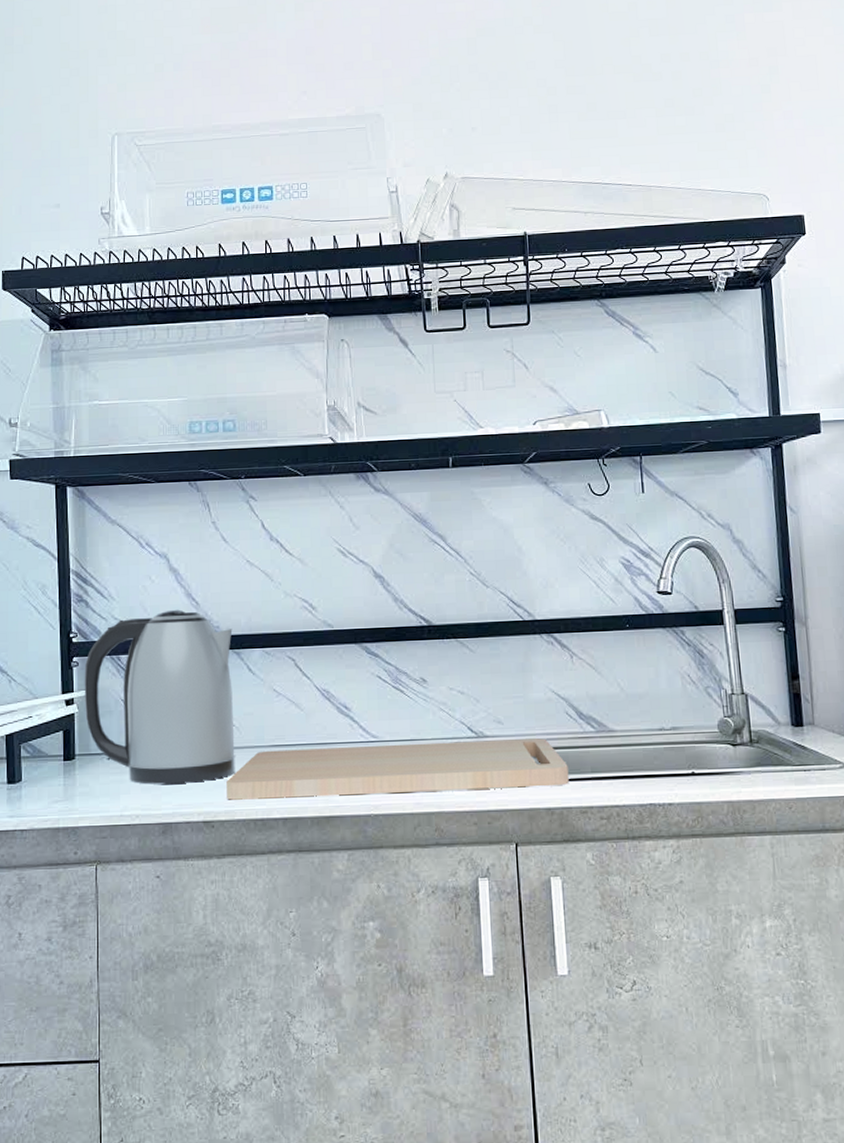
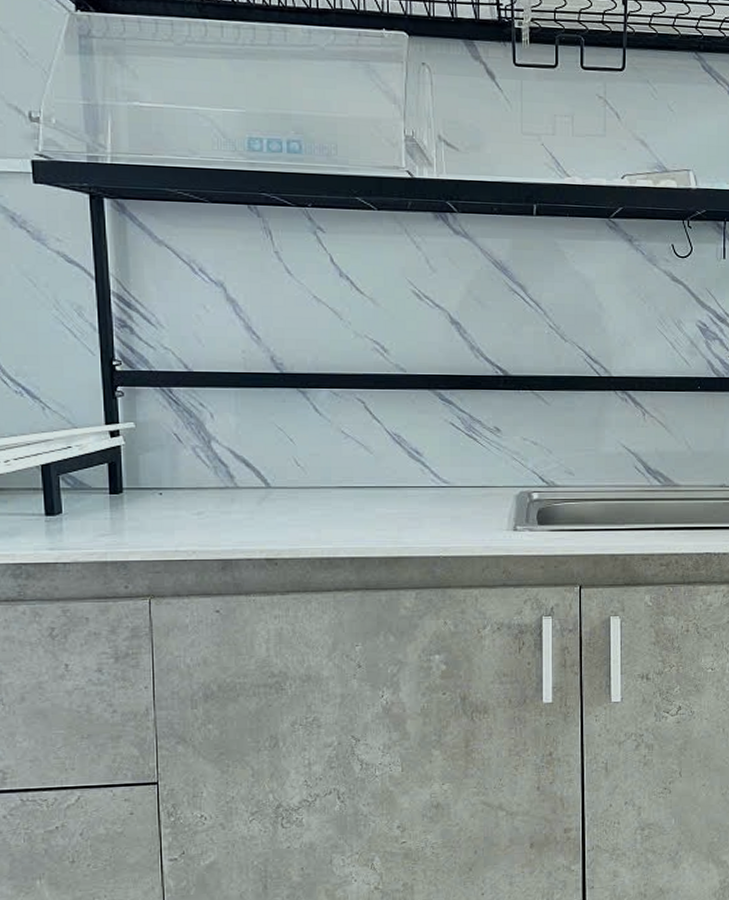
kettle: present [84,609,236,785] -> none [130,342,301,521]
cutting board: present [226,738,569,800] -> none [291,490,634,539]

